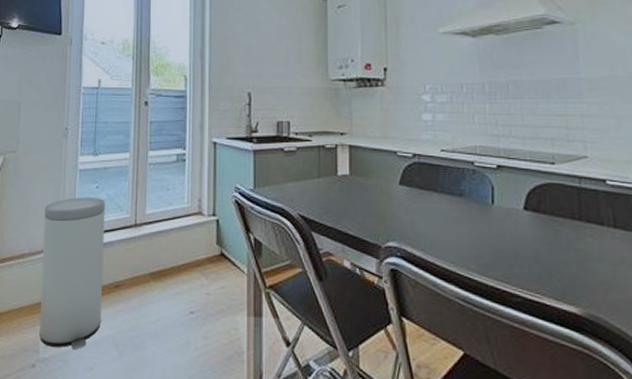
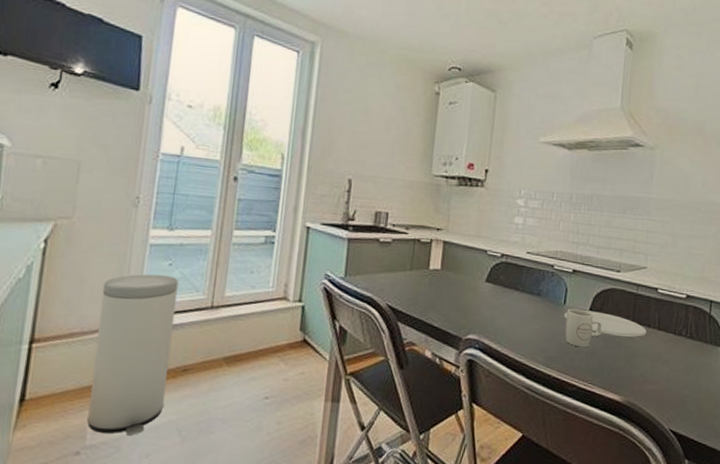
plate: none [494,210,600,239] -> present [564,311,647,338]
mug: none [496,208,542,252] -> present [565,308,602,348]

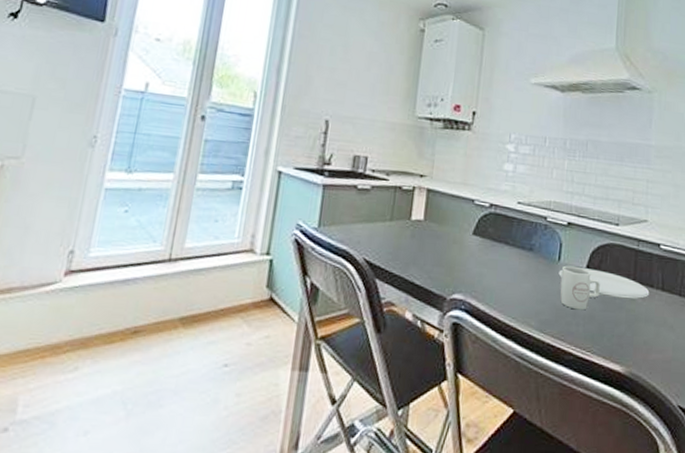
pedal bin: present [87,274,179,437] -> none [19,221,134,410]

